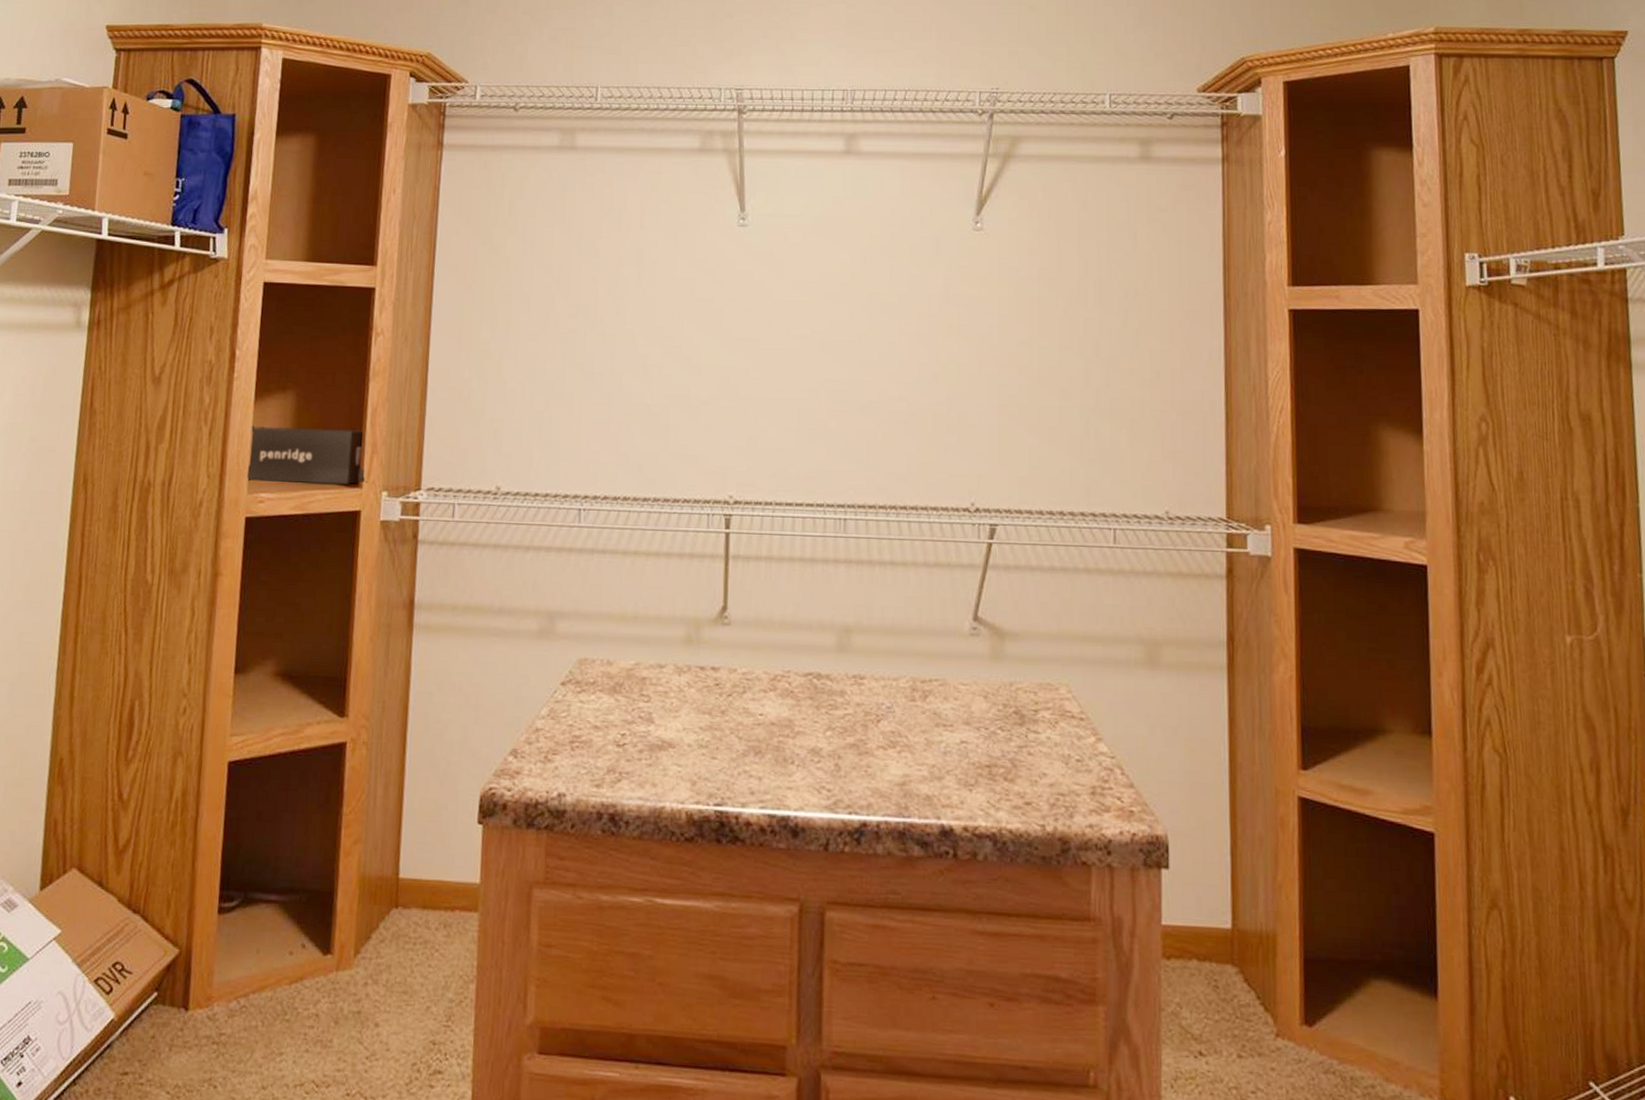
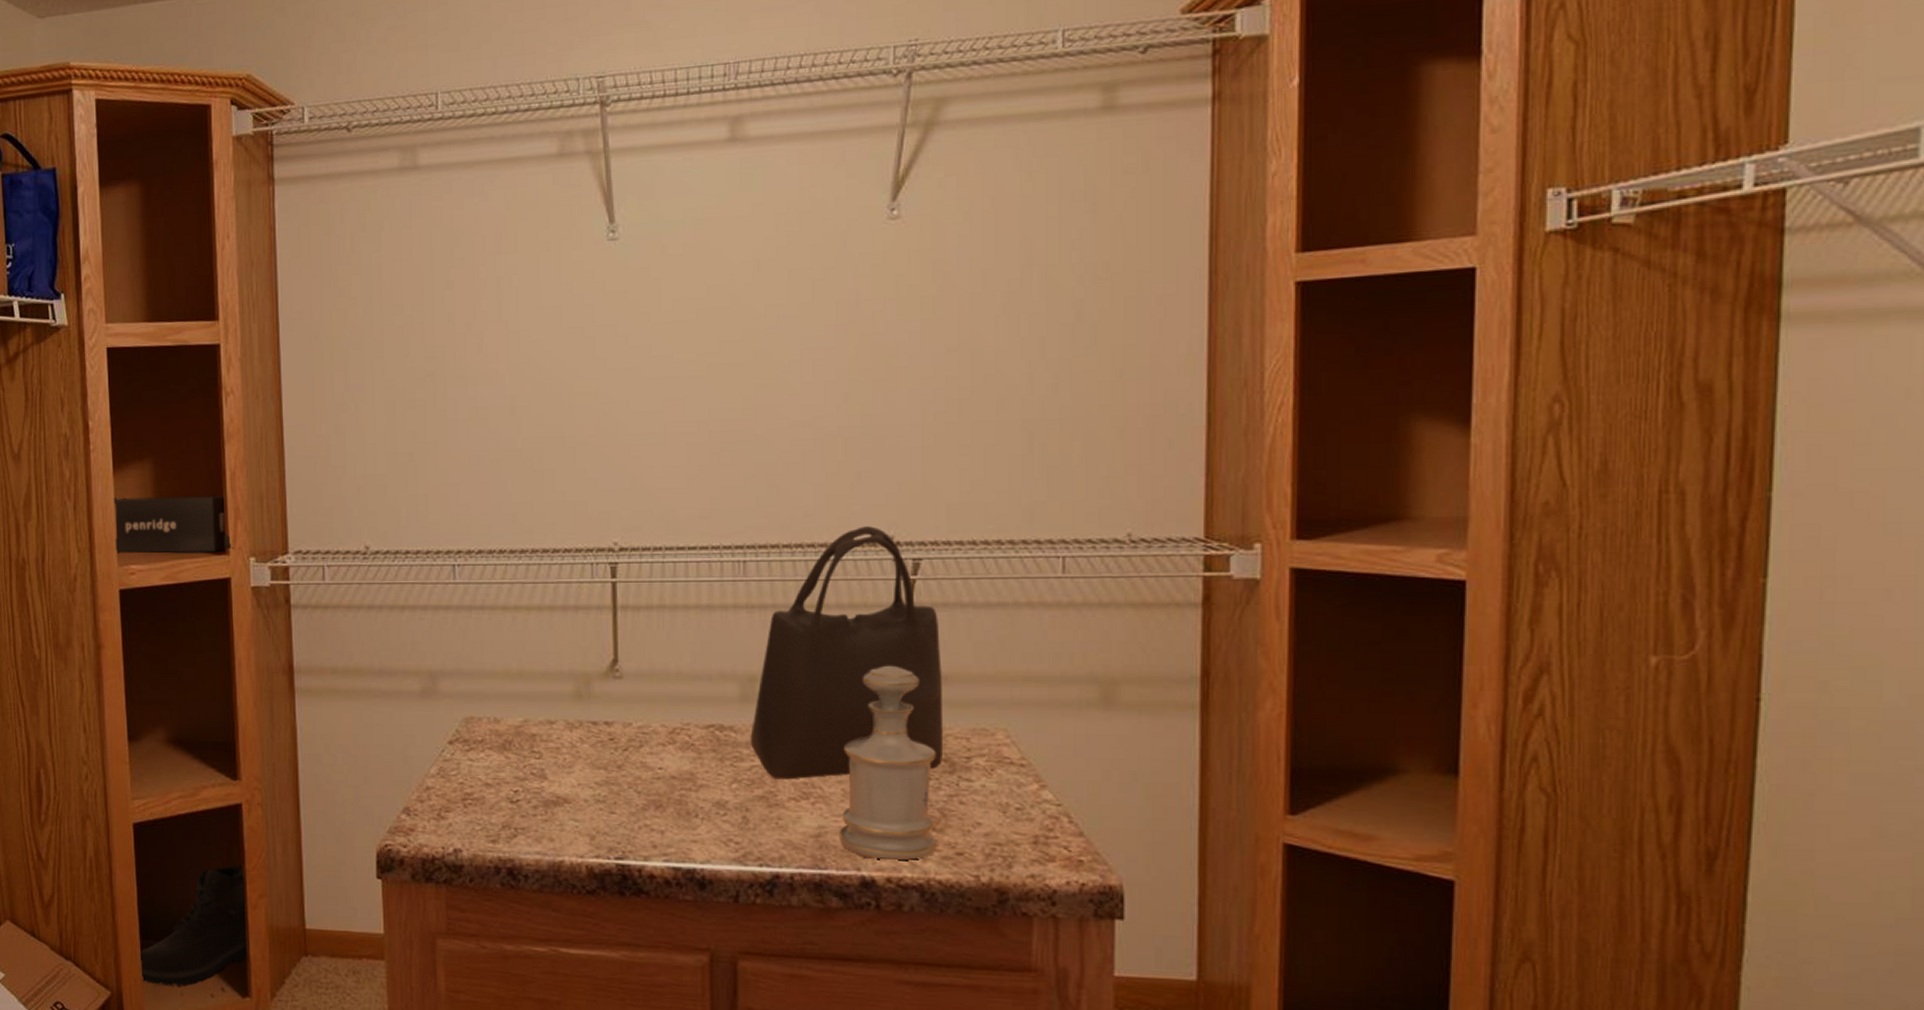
boot: none [215,807,341,942] -> present [139,864,249,986]
handbag: none [844,493,1015,729] -> present [750,526,944,780]
perfume bottle: none [921,621,1008,810] -> present [838,665,937,861]

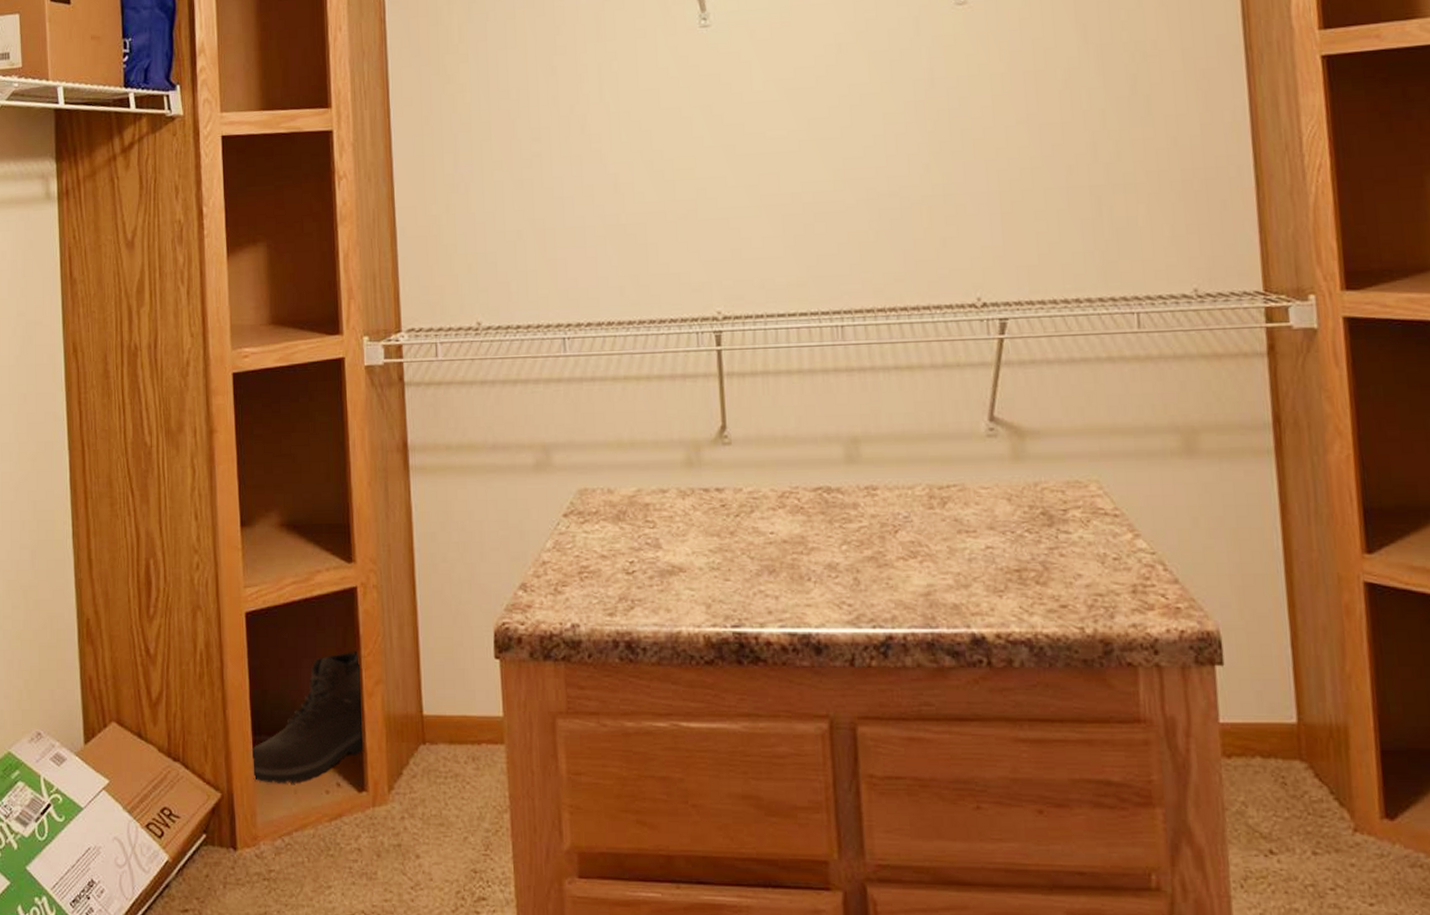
box: present [112,494,234,554] -> none [226,276,348,337]
handbag: present [750,526,944,780] -> none [857,289,1041,539]
perfume bottle: present [838,665,937,861] -> none [946,422,1042,616]

